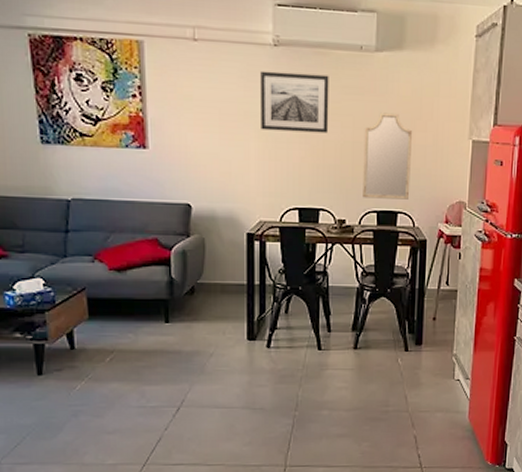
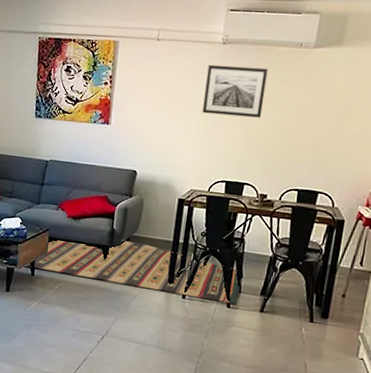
rug: none [60,290,329,345] -> present [25,240,241,304]
home mirror: present [363,112,413,200] -> none [286,101,343,181]

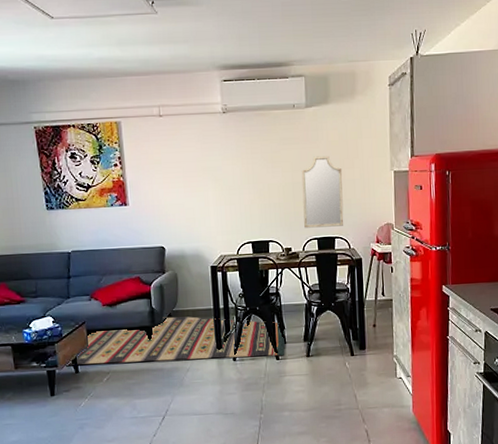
wall art: present [202,64,268,118] -> none [213,131,272,181]
home mirror: none [286,101,343,181] -> present [301,155,344,228]

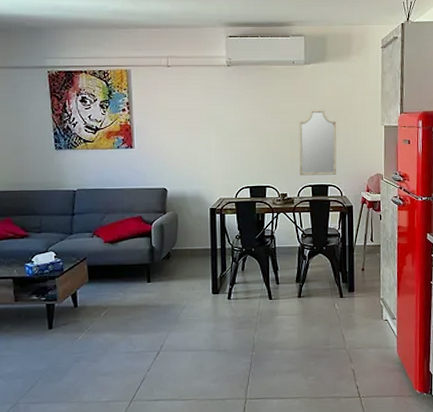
rug: present [67,316,285,365] -> none [66,255,278,299]

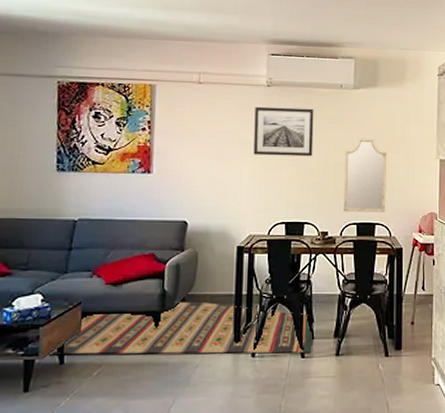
rug: none [66,255,278,299] -> present [51,301,313,355]
wall art: none [218,84,271,129] -> present [253,106,314,157]

